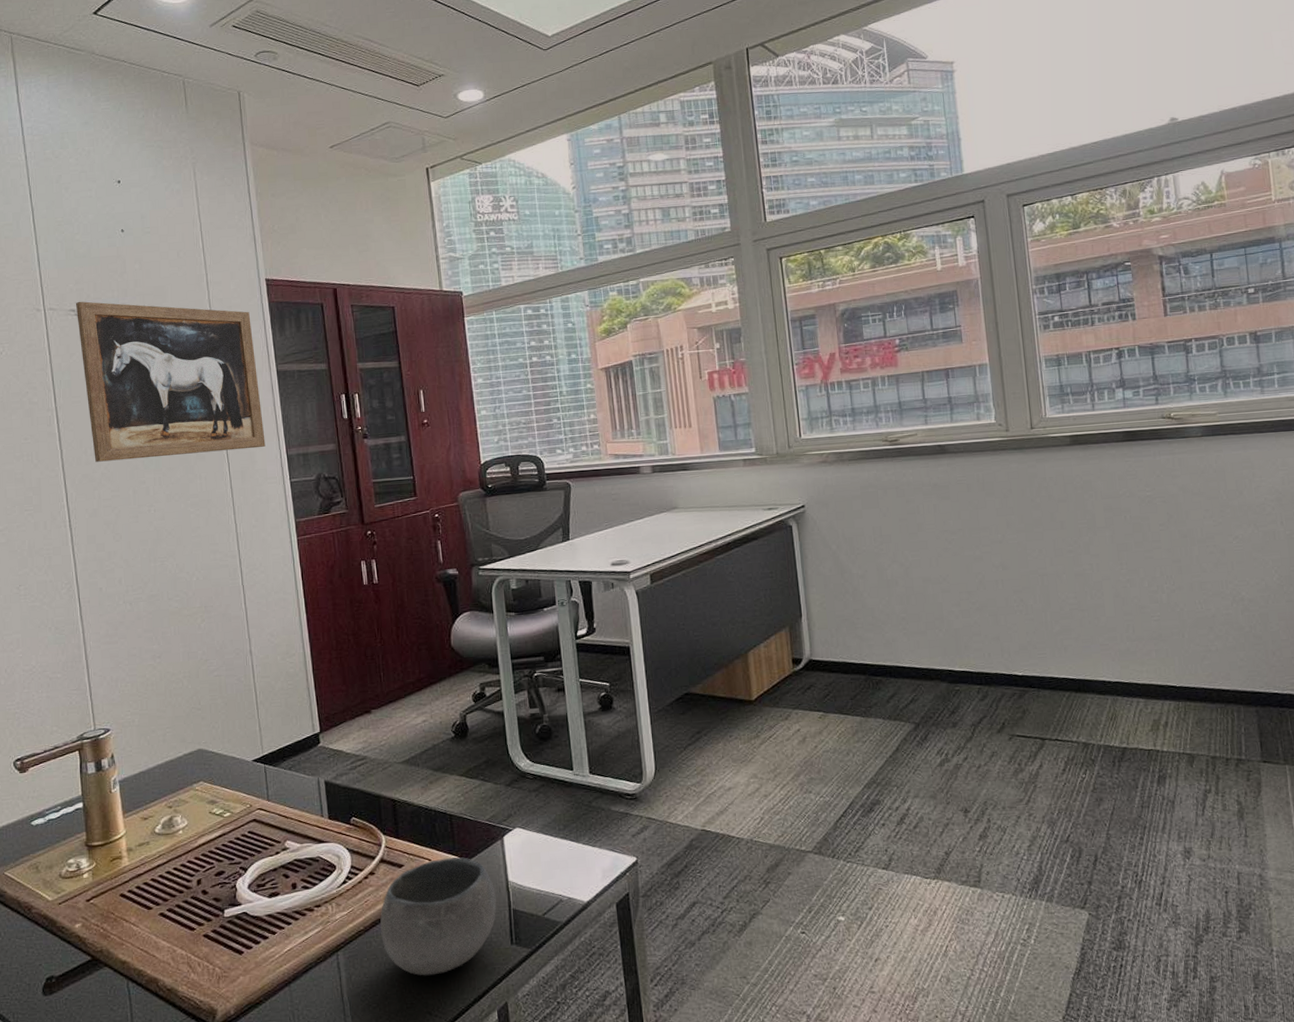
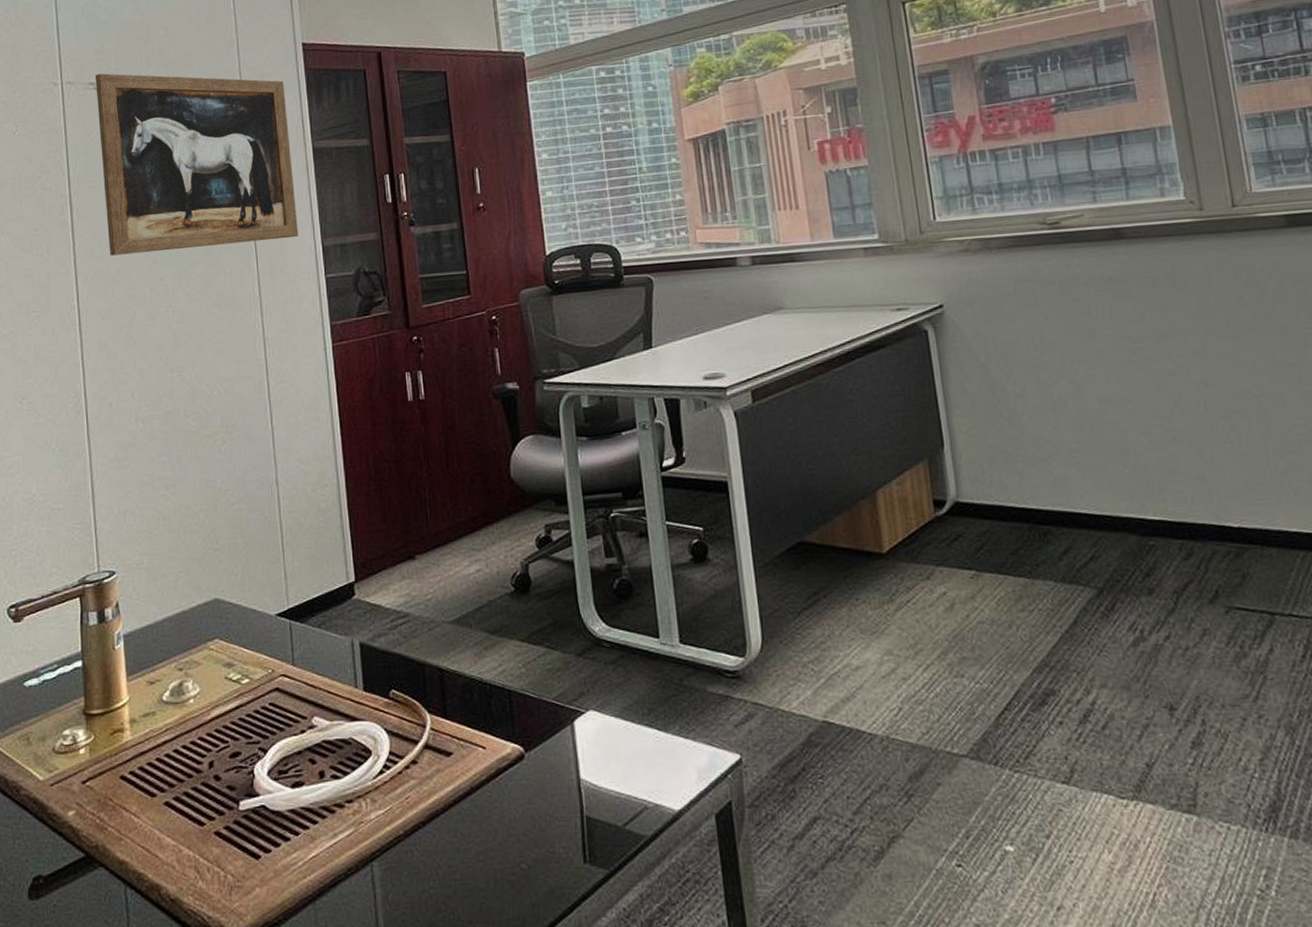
bowl: present [379,857,497,976] -> none [423,746,566,899]

